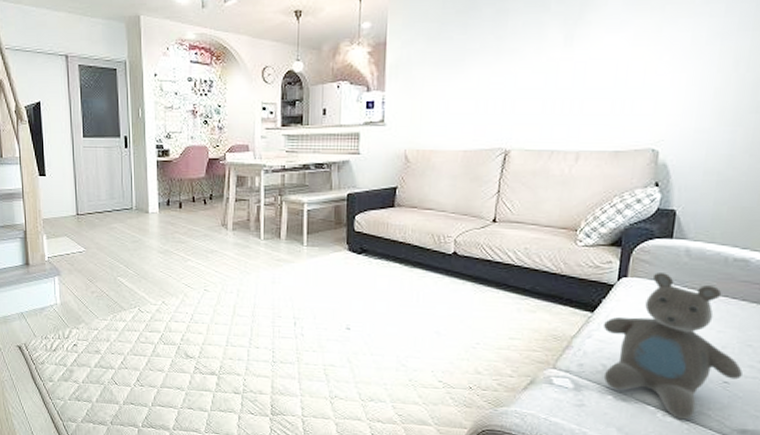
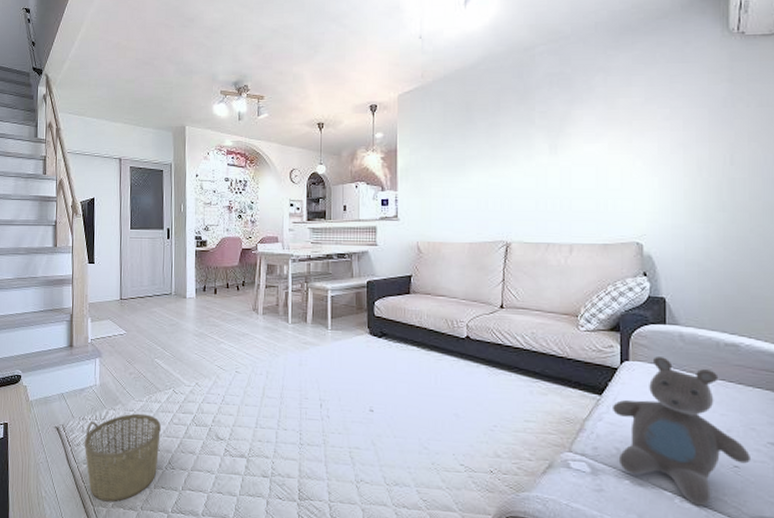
basket: none [48,332,127,417] -> present [84,413,161,502]

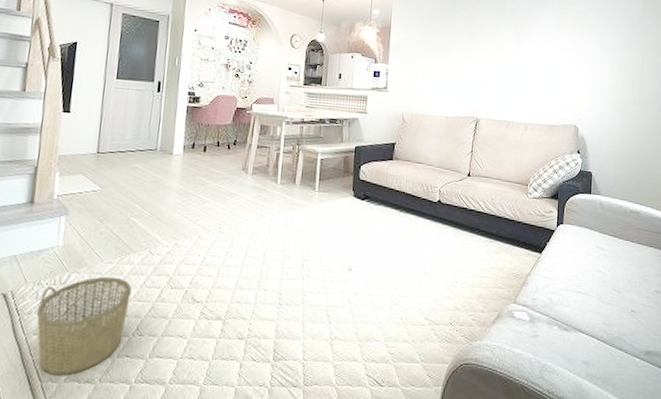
stuffed animal: present [611,357,750,506] -> none [548,221,643,345]

